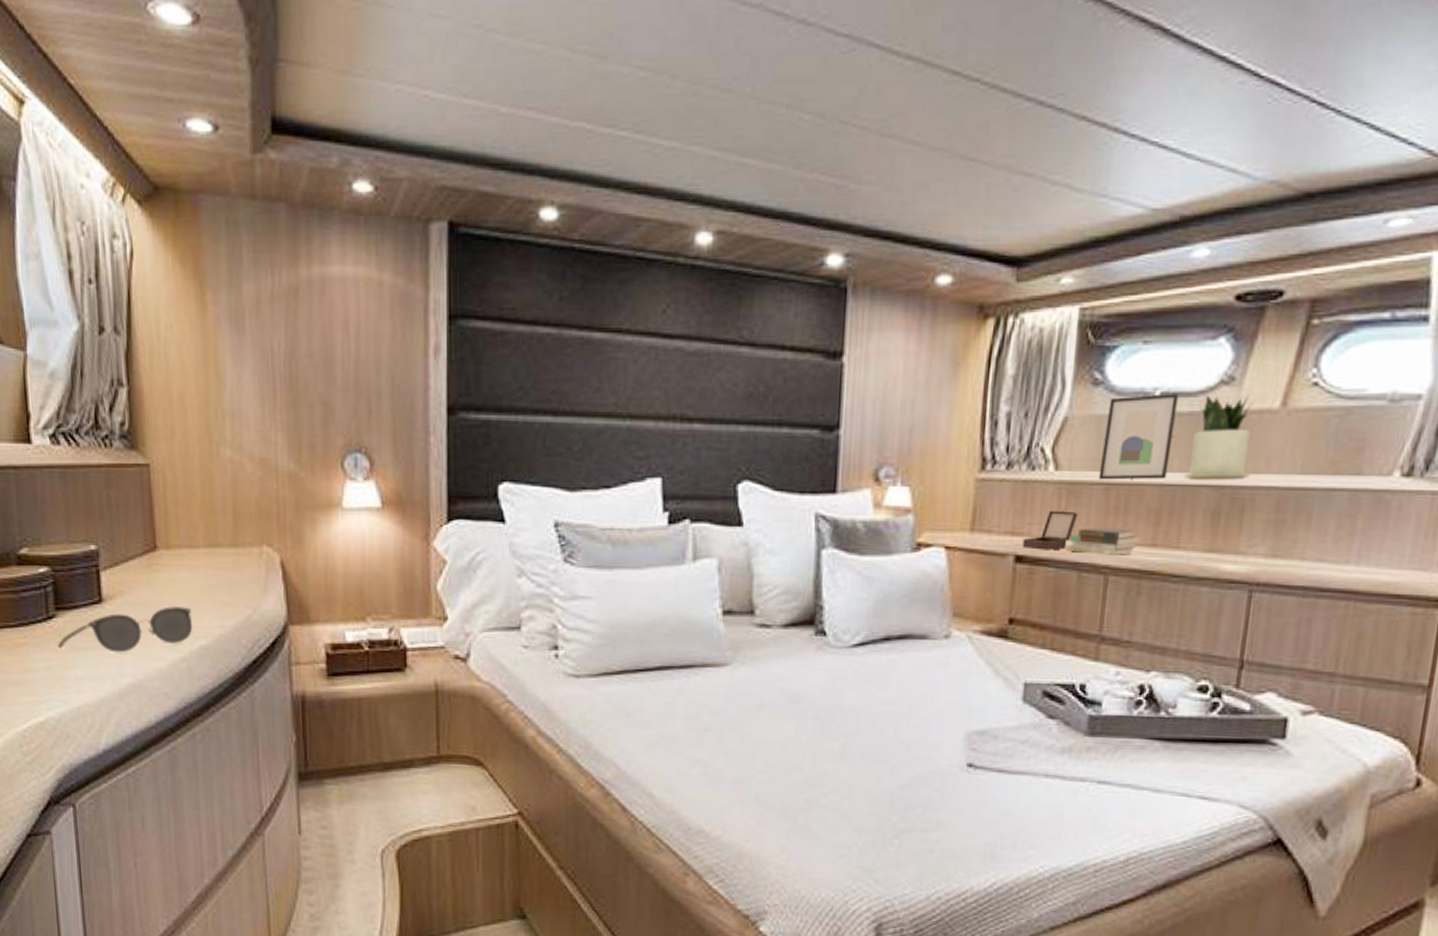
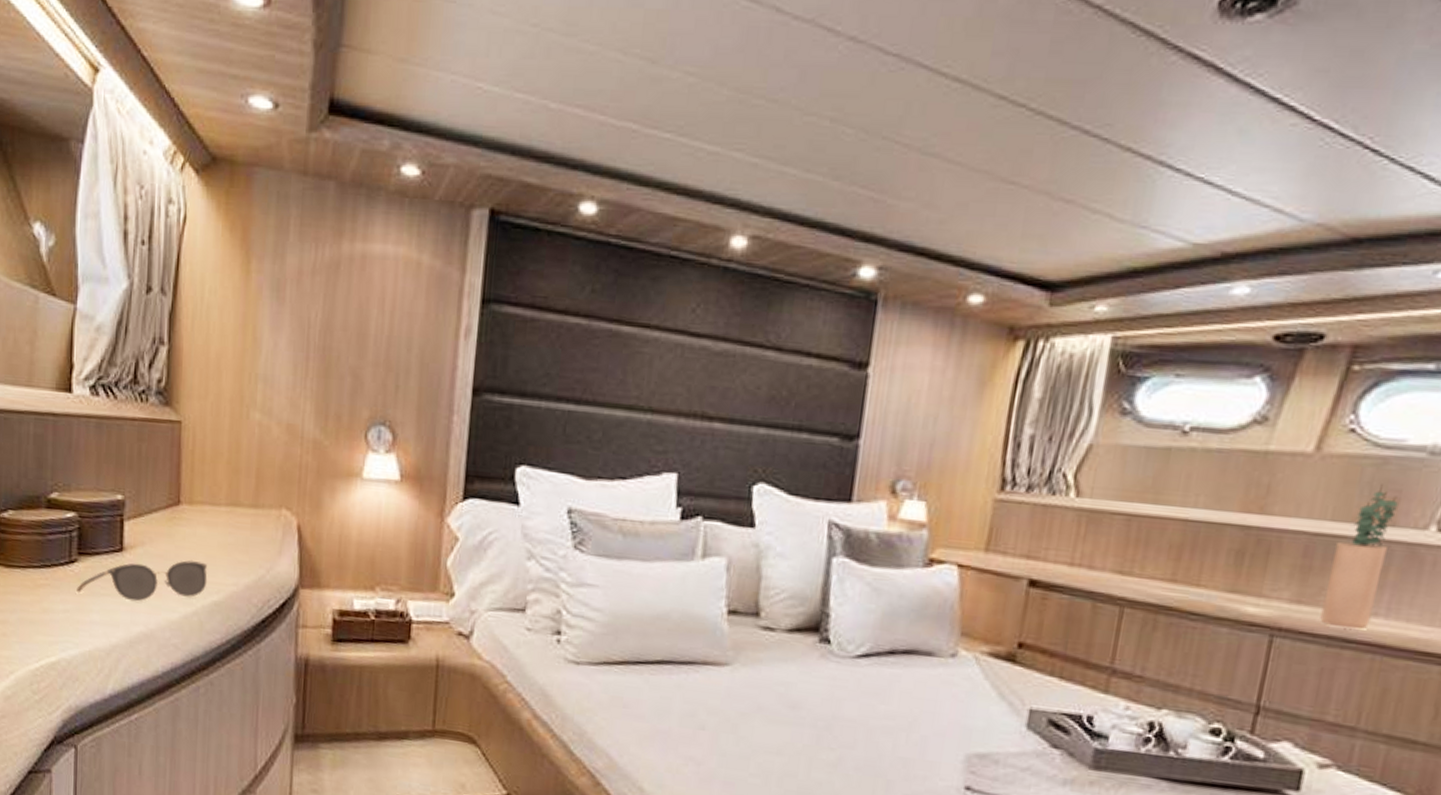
jewelry box: present [1022,510,1078,551] -> none [1037,537,1097,578]
books: present [1065,527,1140,557] -> none [1081,557,1160,589]
picture frame: present [1098,394,1181,480] -> none [1120,428,1211,515]
planter: present [1182,394,1254,482] -> none [1208,434,1287,522]
vase: none [1295,435,1363,578] -> present [1320,484,1399,630]

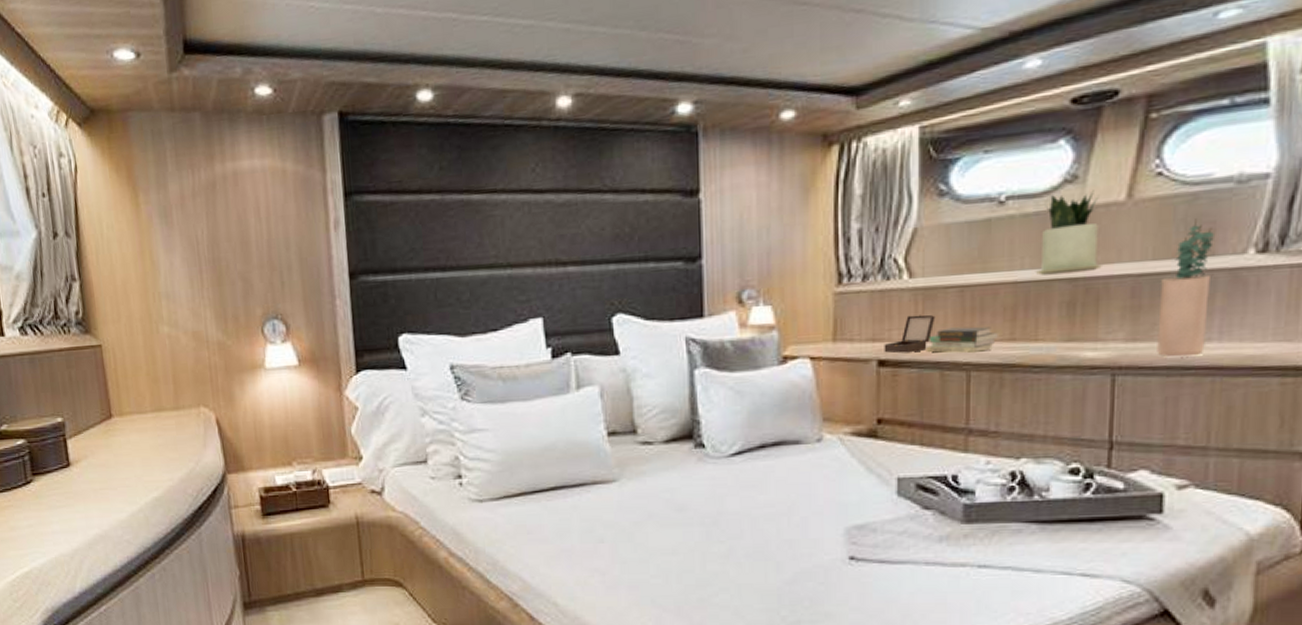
sunglasses: present [76,559,208,602] -> none [36,464,147,509]
jewelry box: none [1037,537,1097,578] -> present [884,314,936,354]
books: none [1081,557,1160,589] -> present [925,327,998,354]
planter: none [1208,434,1287,522] -> present [1035,190,1104,276]

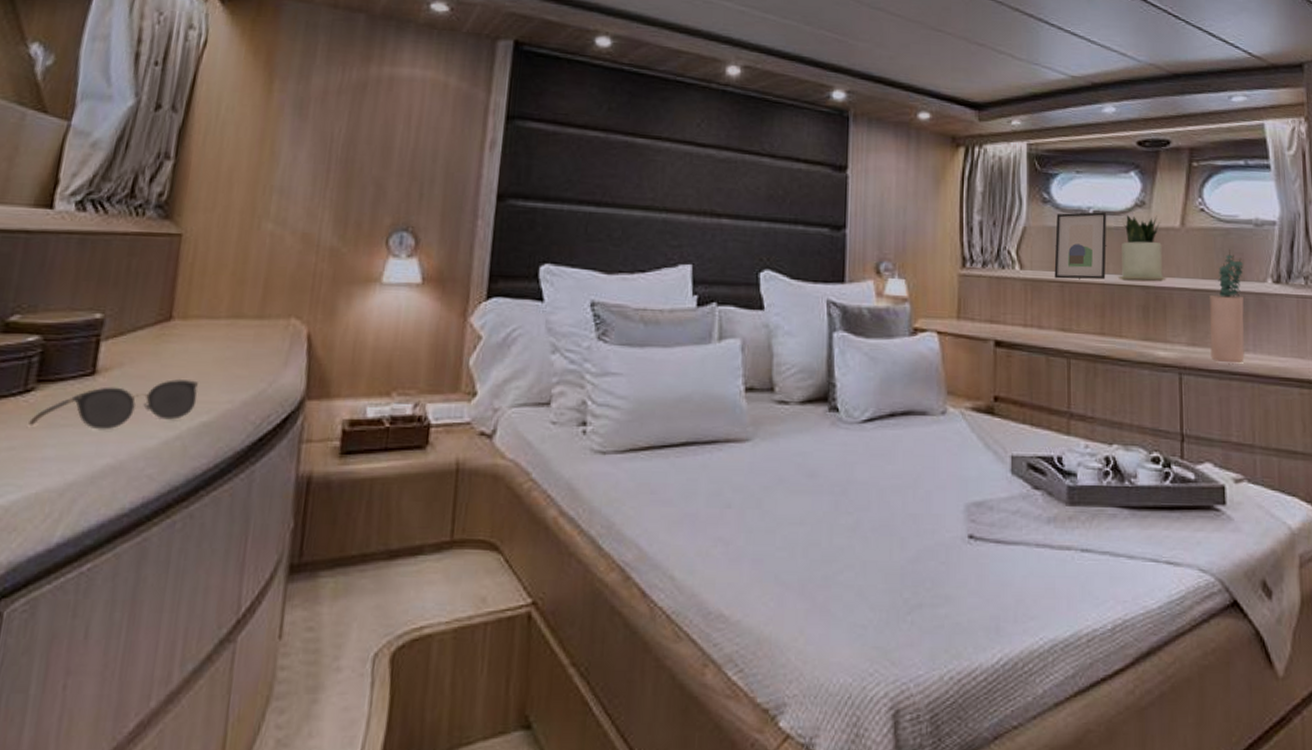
sunglasses: none [36,464,147,509] -> present [28,378,198,430]
jewelry box: present [884,314,936,354] -> none [1000,302,1042,337]
books: present [925,327,998,354] -> none [1034,317,1091,343]
picture frame: none [952,196,1026,283] -> present [1054,212,1108,280]

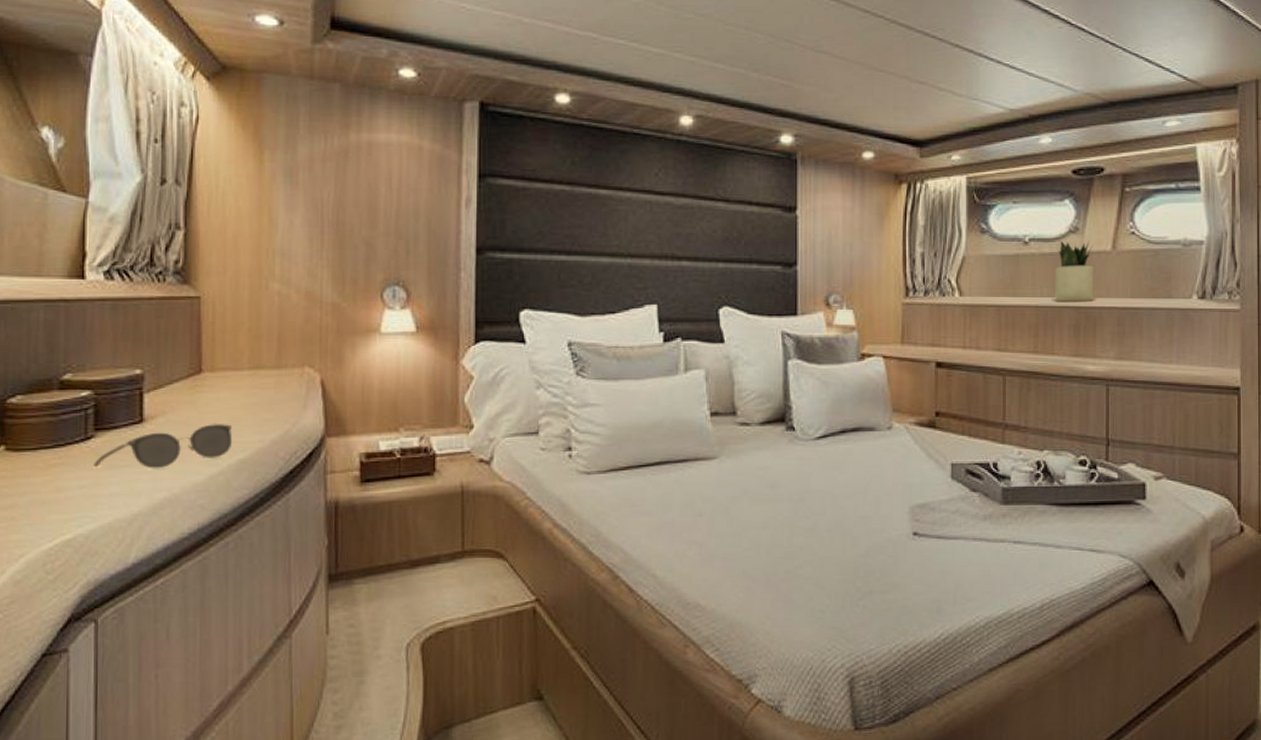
picture frame: present [1054,212,1108,280] -> none [992,239,1043,303]
vase: present [1209,249,1245,364] -> none [1136,269,1170,374]

